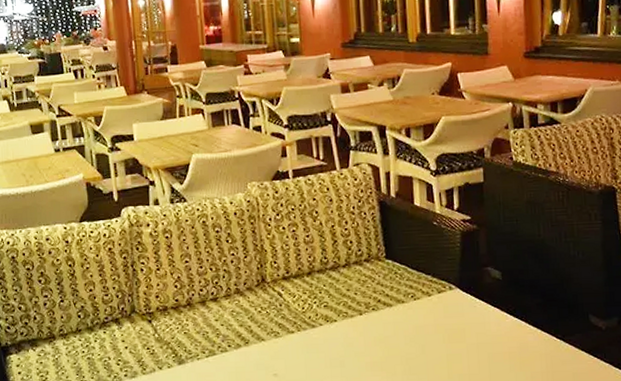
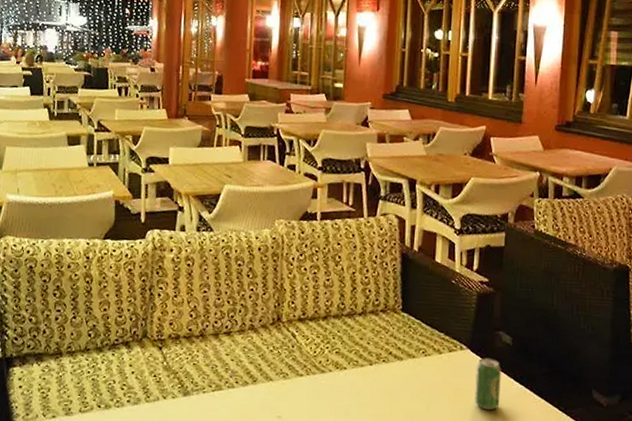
beverage can: none [467,294,496,346] -> present [475,357,501,411]

